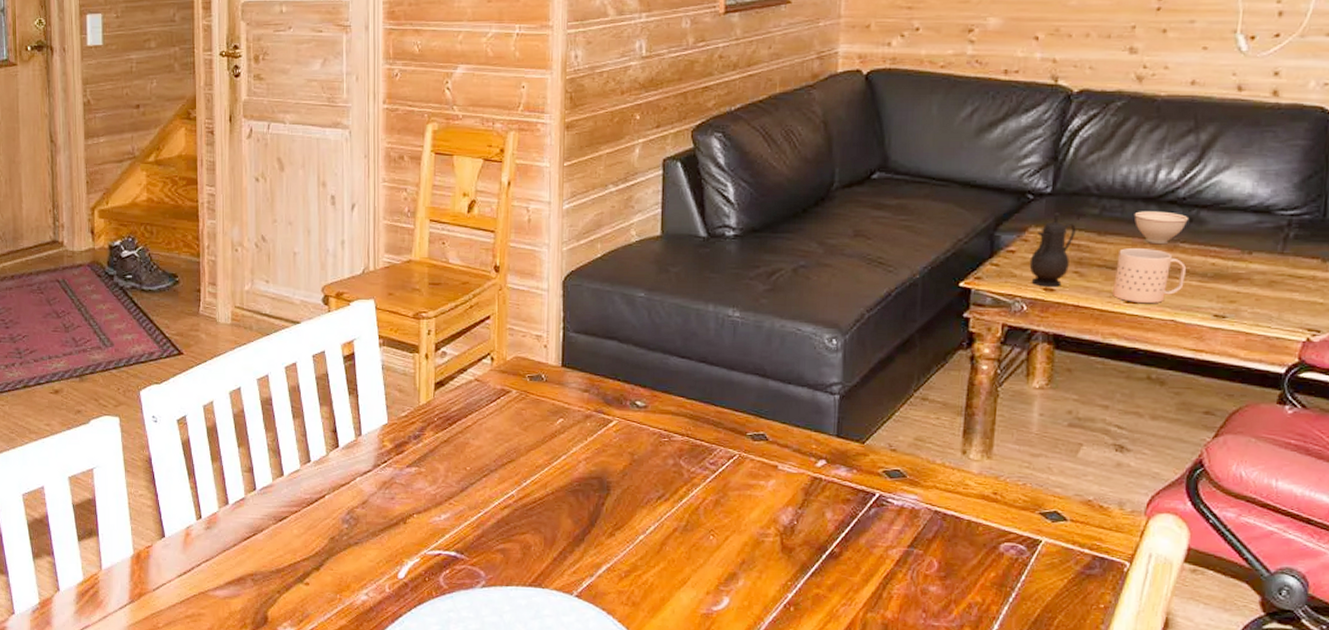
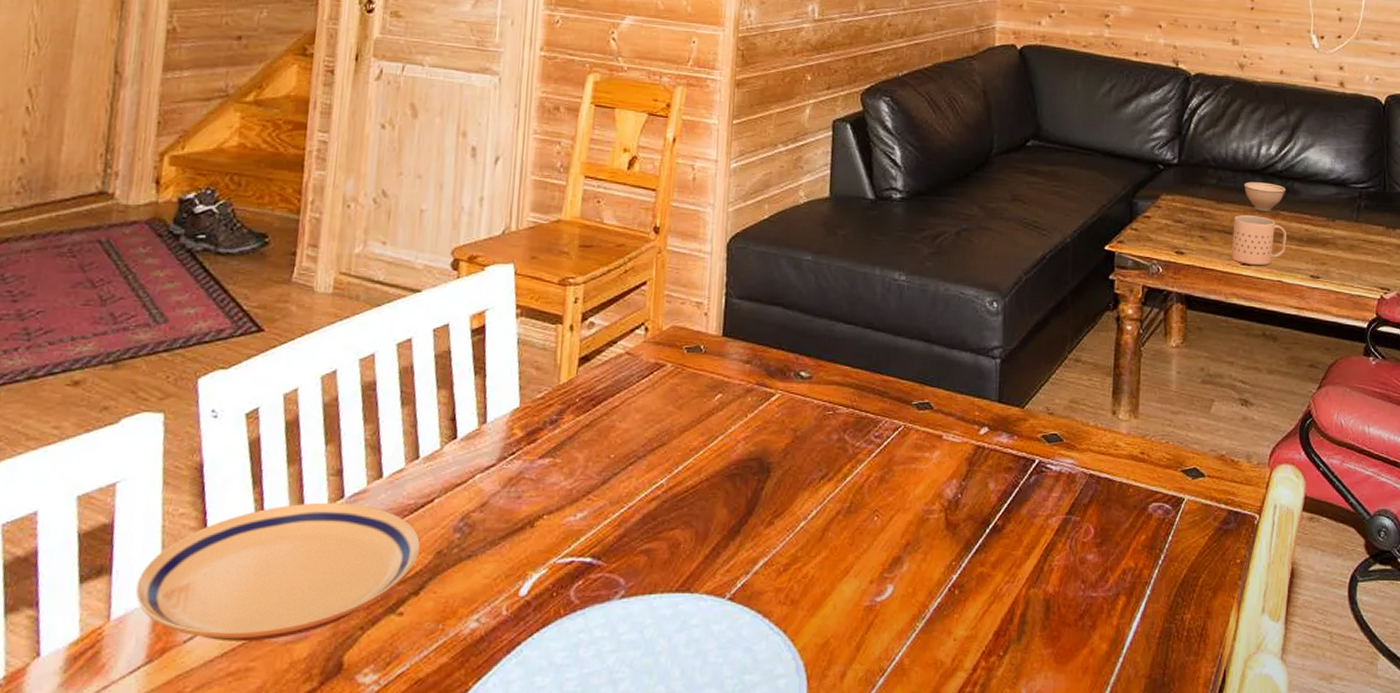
plate: none [117,492,318,595] -> present [136,502,421,642]
coffeepot: present [1029,213,1076,287] -> none [1162,182,1199,250]

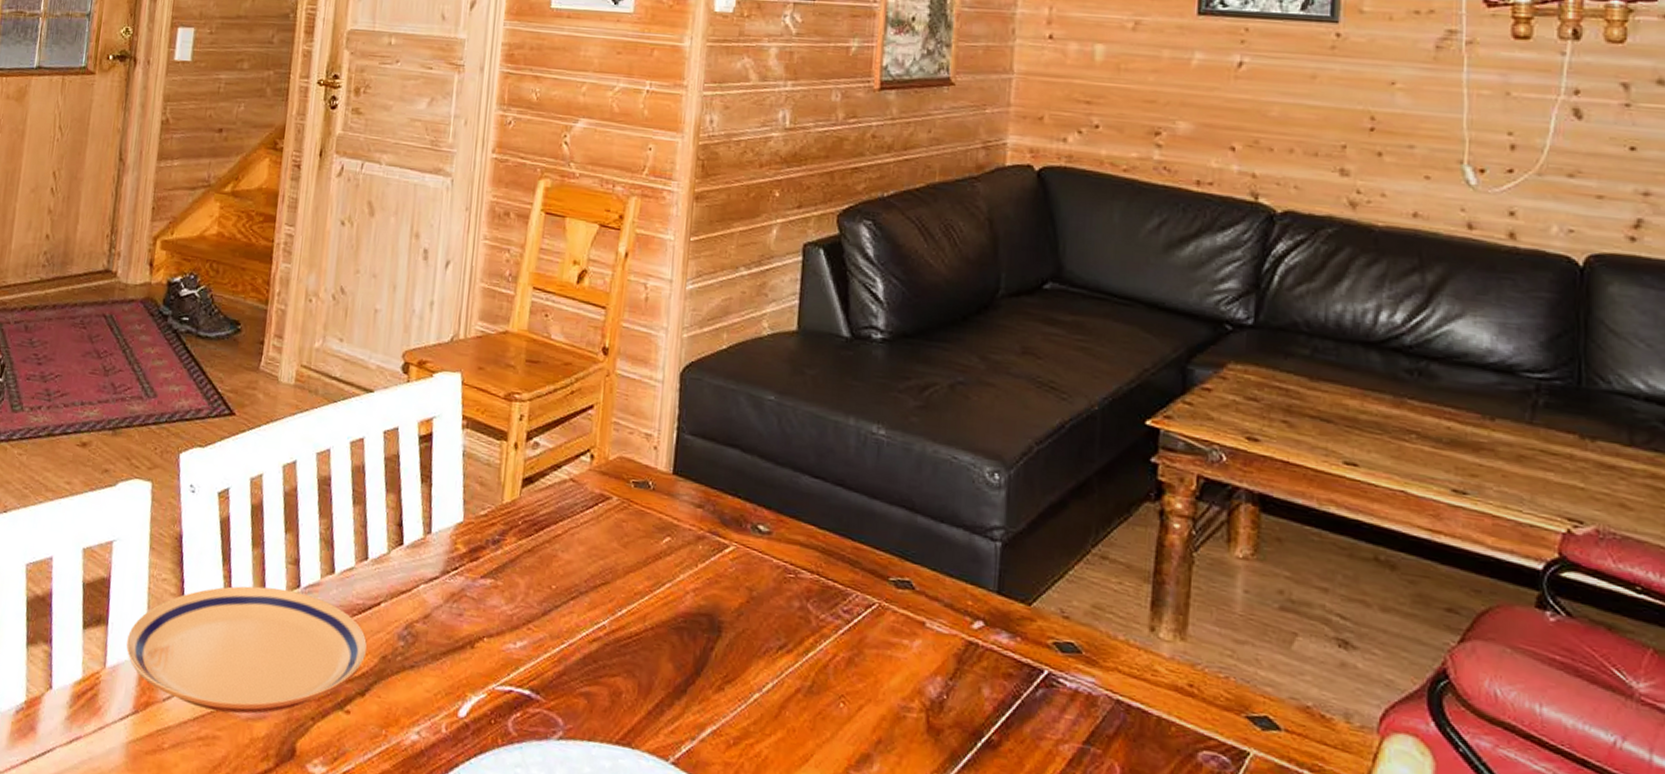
mug: present [1231,215,1287,266] -> none [1329,399,1417,469]
bowl: present [1244,182,1285,212] -> none [1351,356,1416,399]

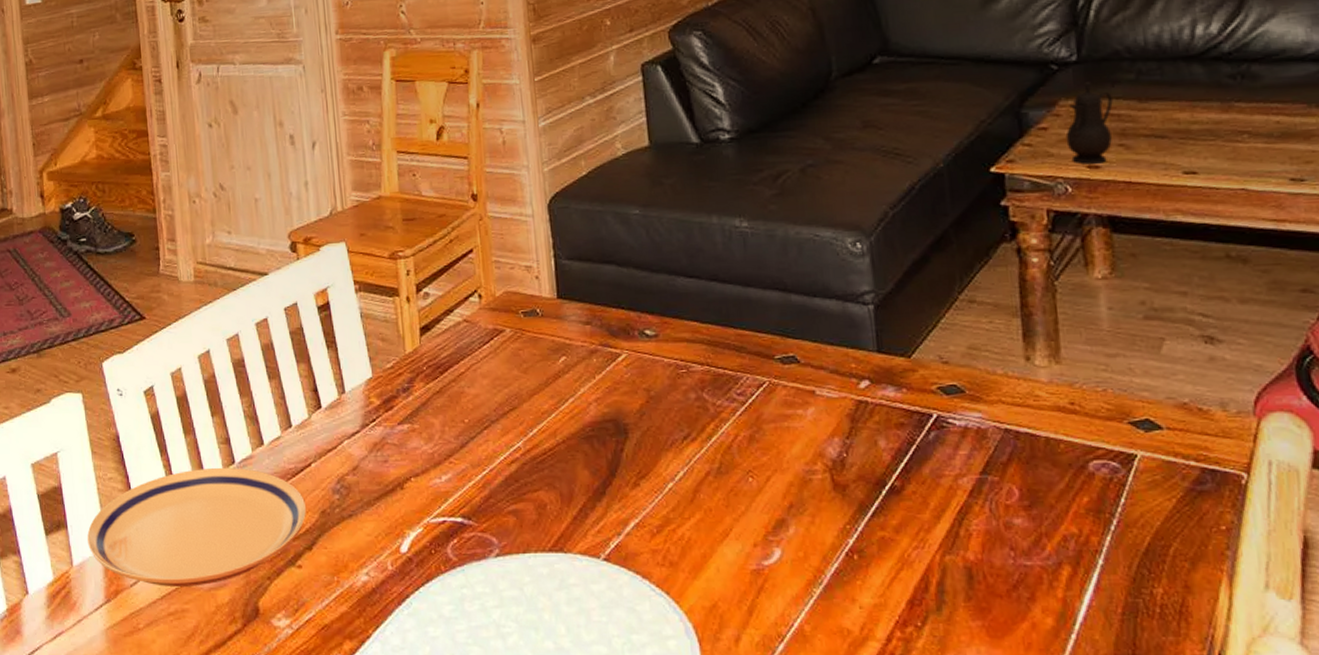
coffeepot: none [1228,349,1283,437] -> present [1065,82,1113,164]

